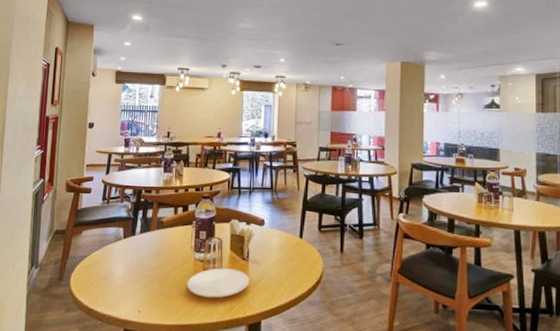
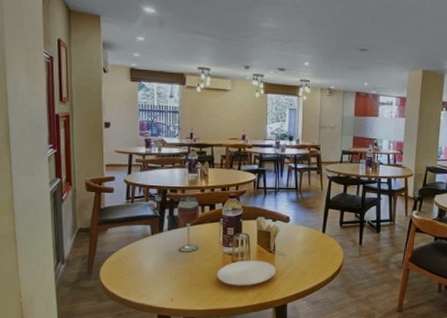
wineglass: none [150,197,173,258] -> present [177,196,200,252]

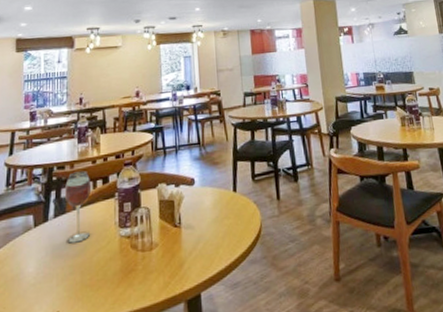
plate: present [216,260,277,286] -> none [113,239,185,280]

